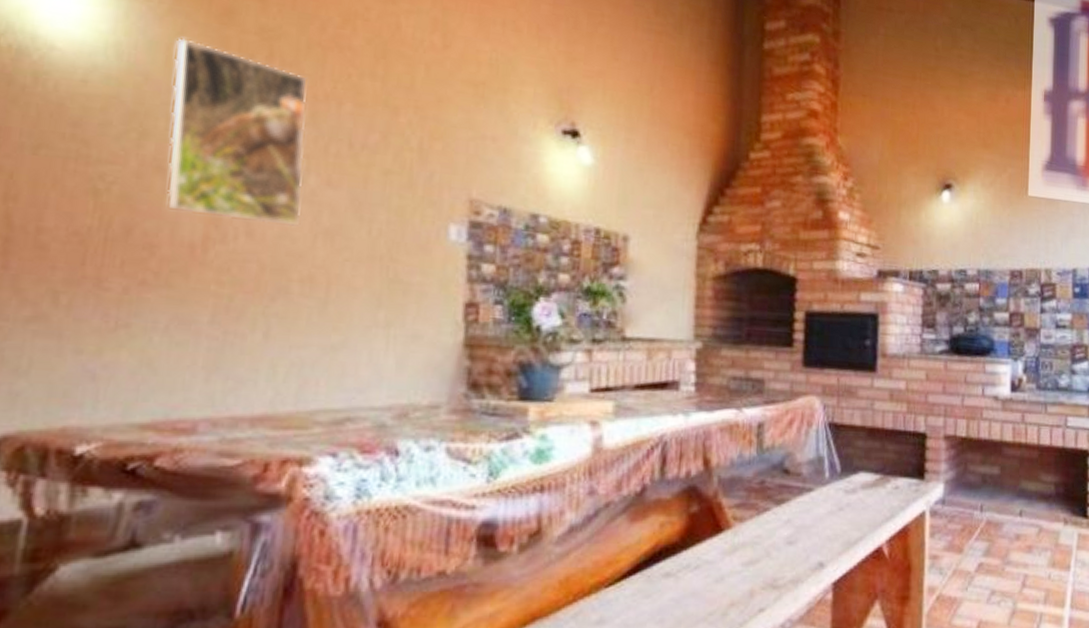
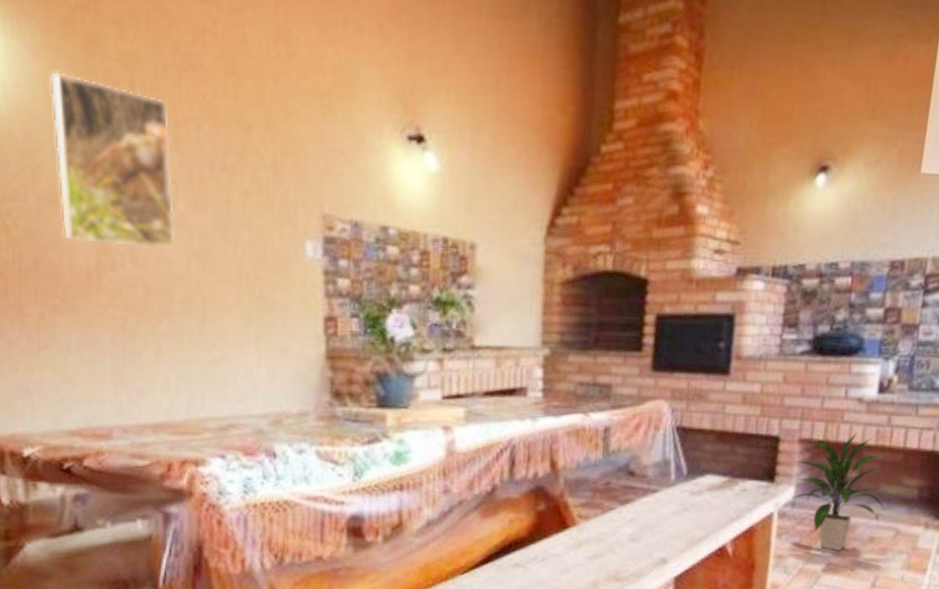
indoor plant: none [939,429,1028,549] -> present [792,432,886,551]

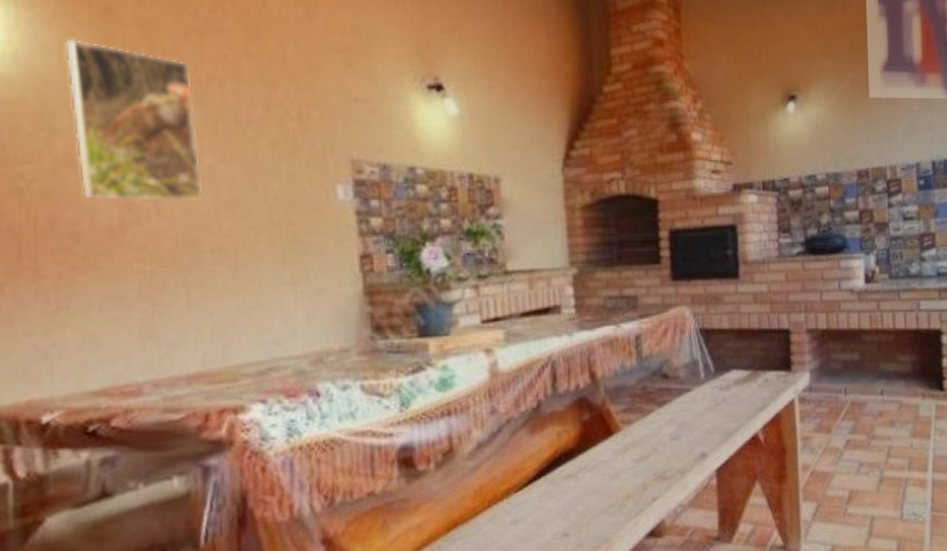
indoor plant: present [792,432,886,551] -> none [803,319,888,427]

